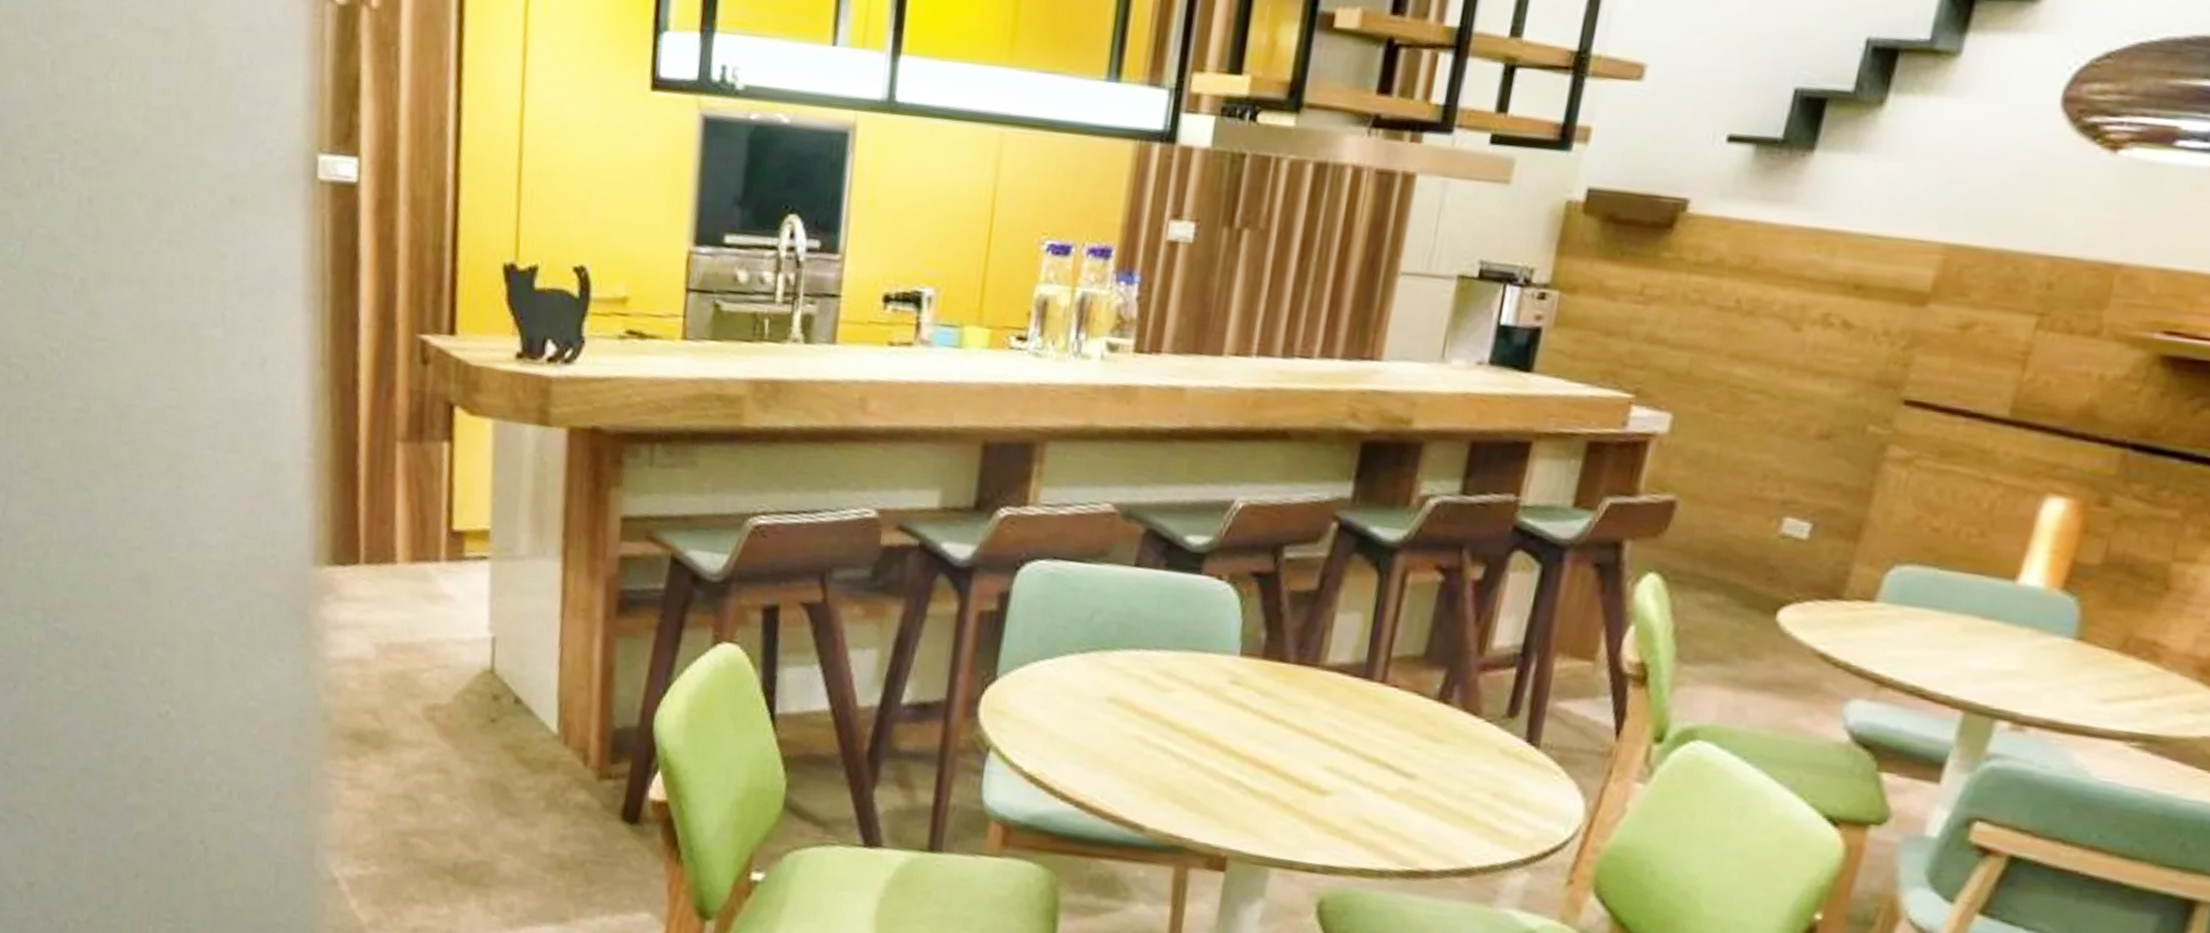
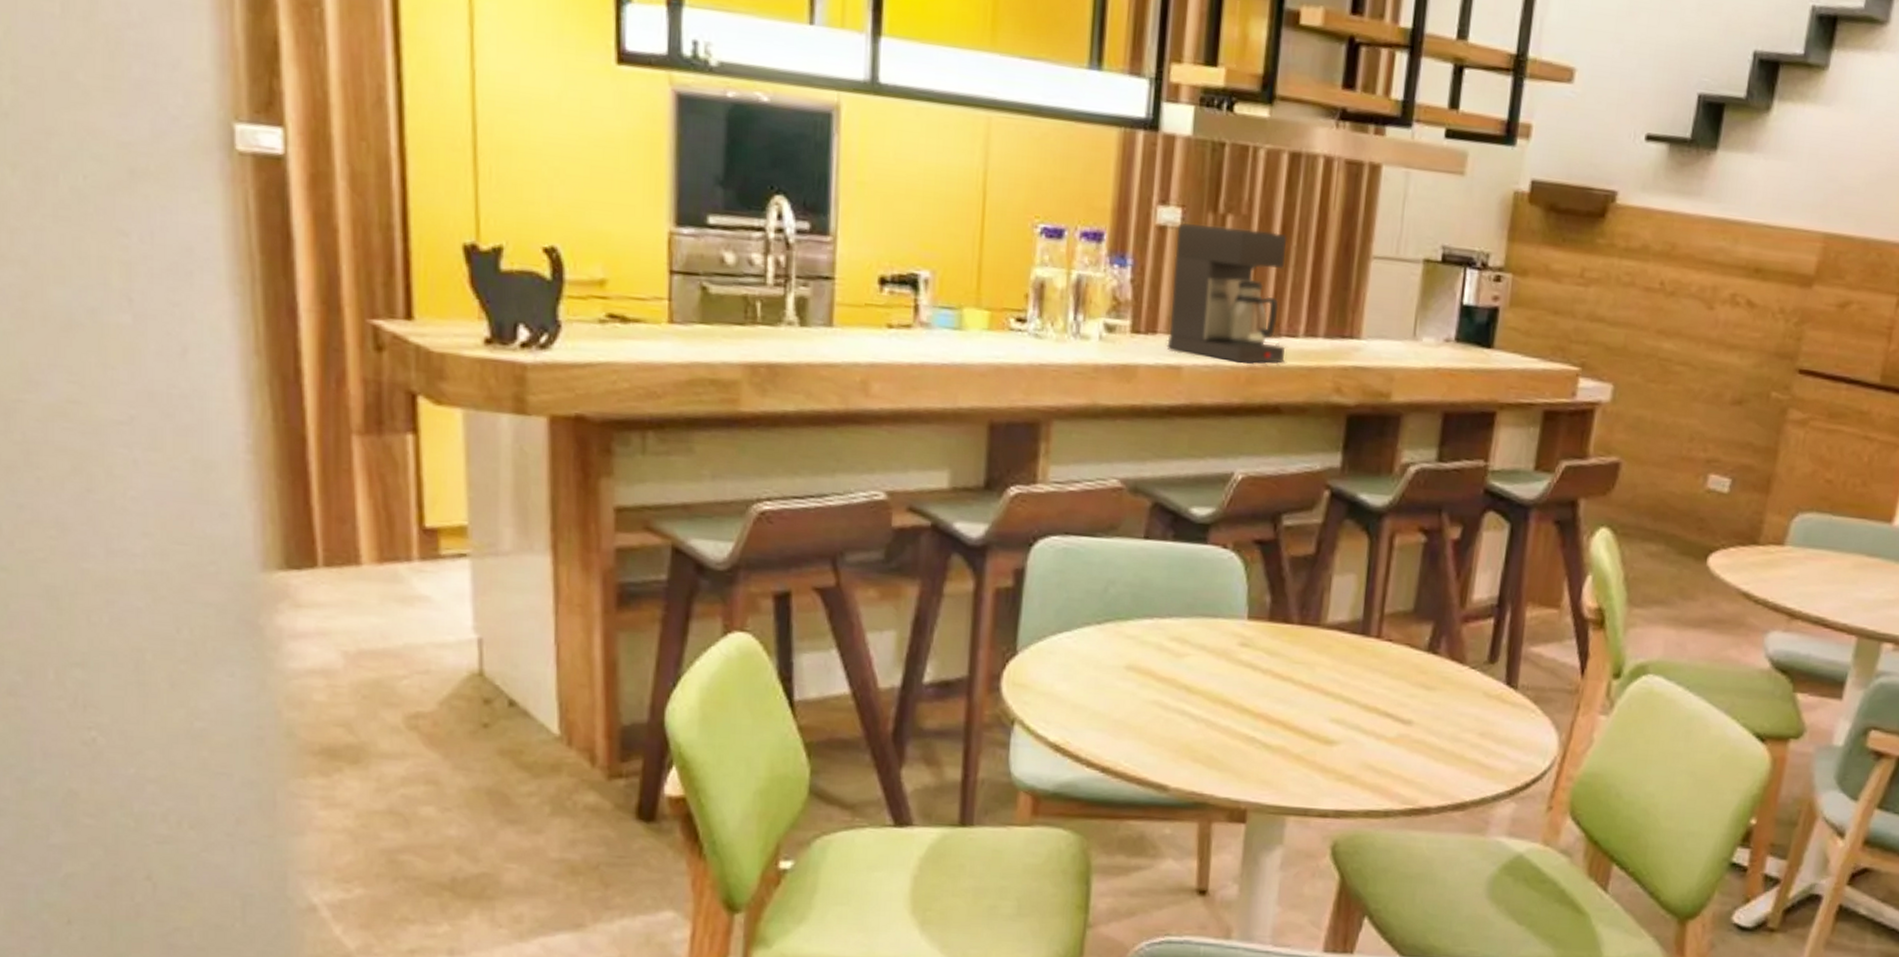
coffee maker: none [1170,239,1307,386] -> present [1167,223,1287,364]

